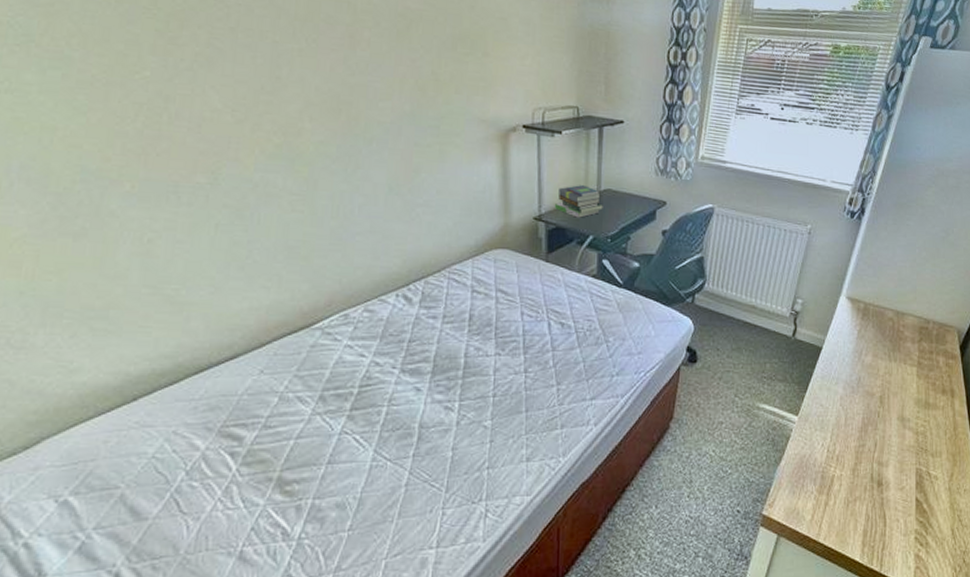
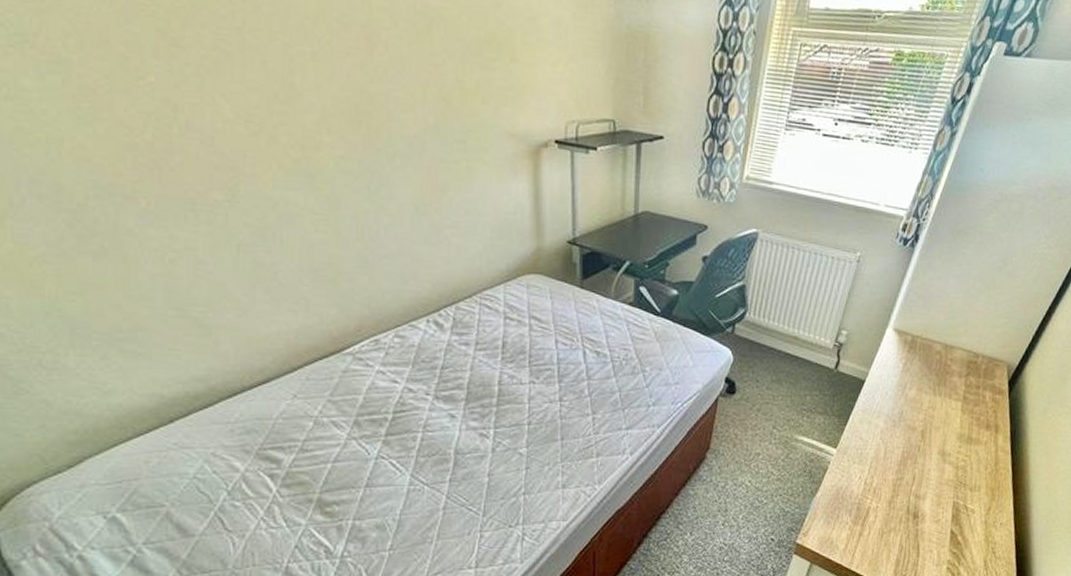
books: present [554,185,603,218] -> none [589,206,641,242]

